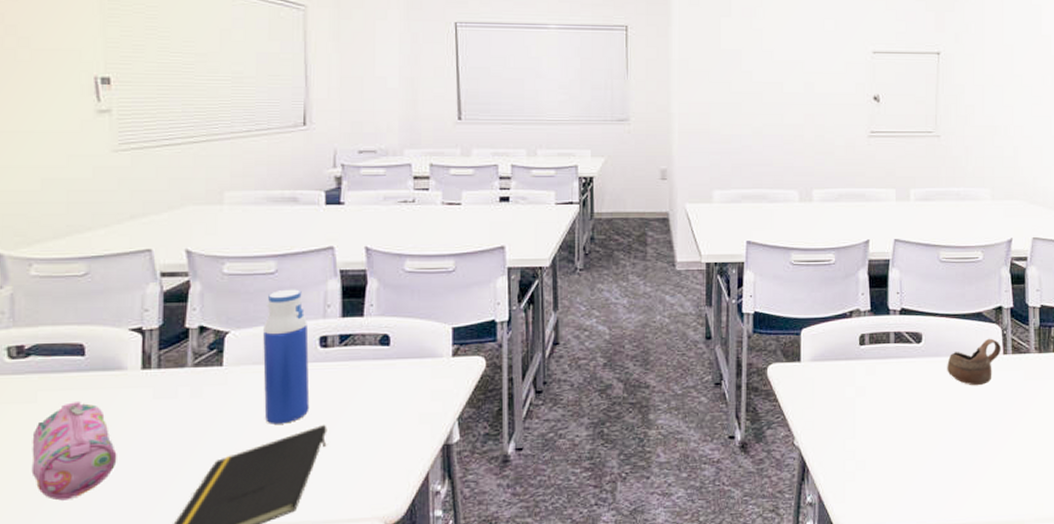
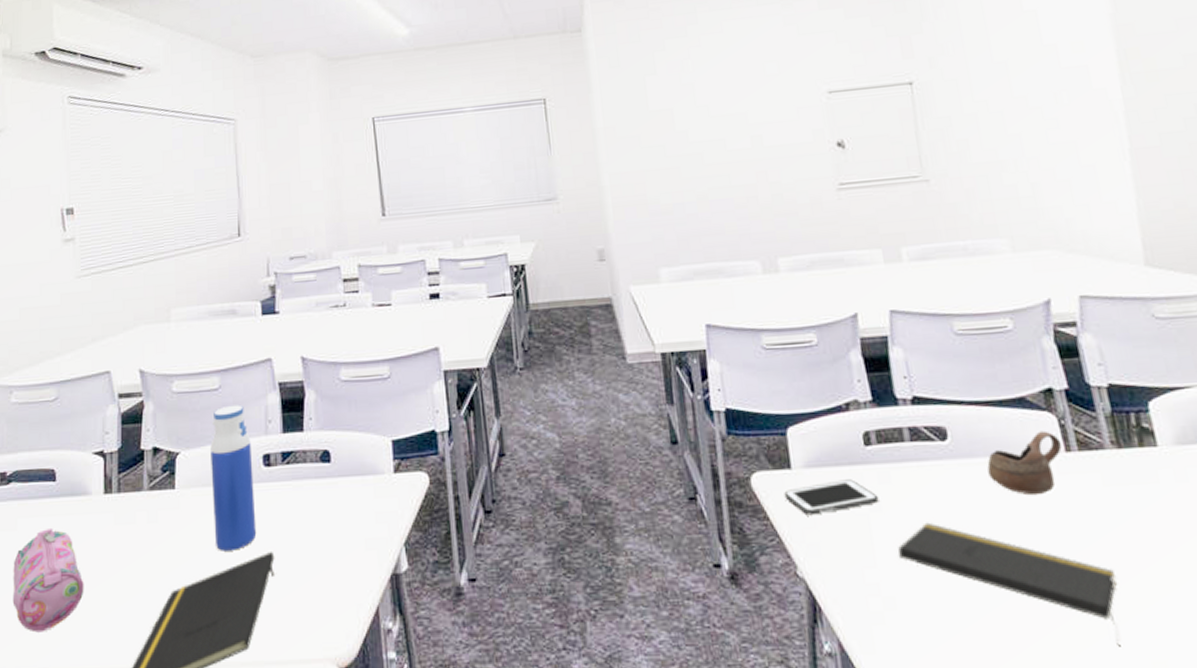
cell phone: none [792,371,864,399] -> present [784,479,879,516]
notepad: none [872,405,1022,494] -> present [897,522,1121,647]

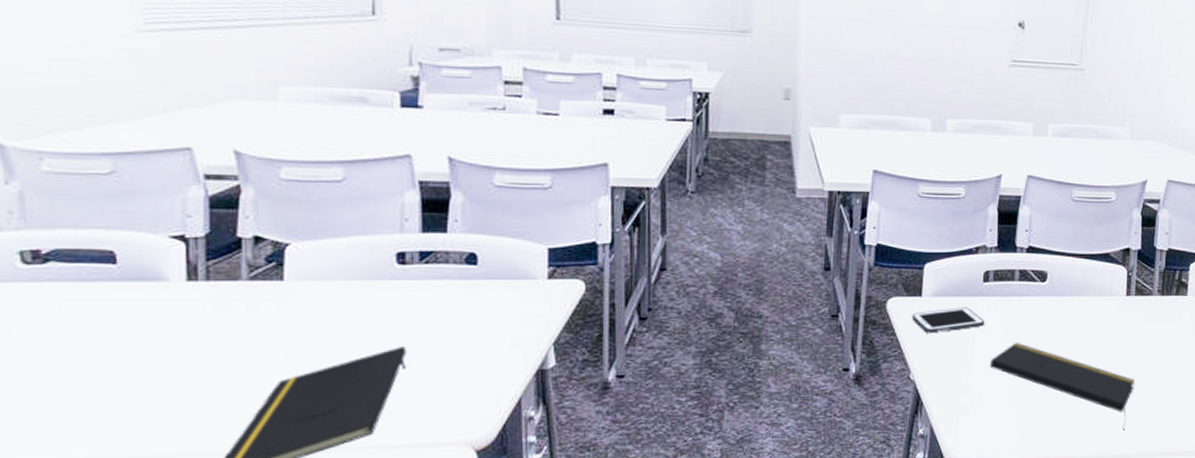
pencil case: present [12,529,84,633] -> none [58,314,163,419]
water bottle: present [210,404,257,551] -> none [330,199,386,344]
cup: present [987,430,1062,496] -> none [1069,279,1125,326]

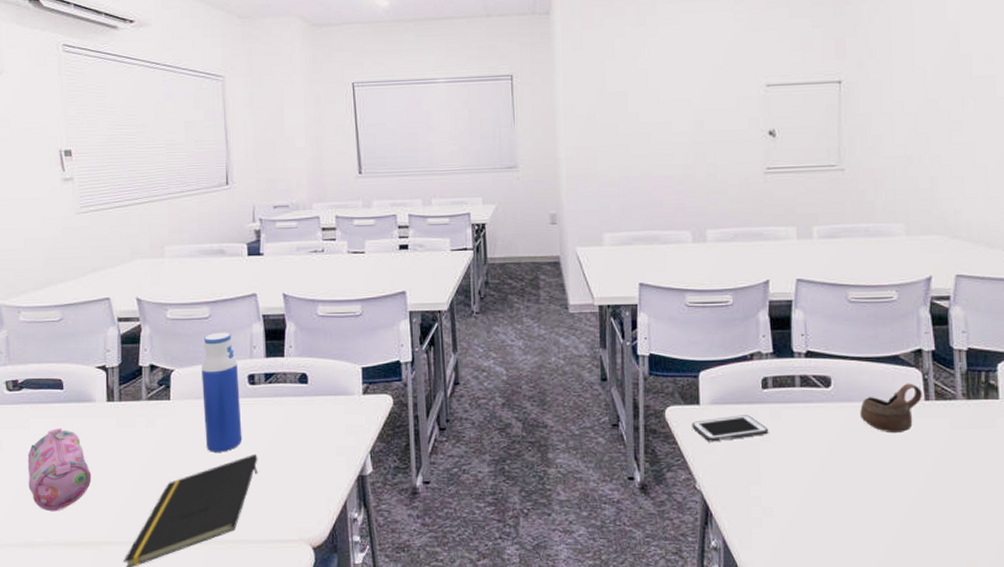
pencil case: none [58,314,163,419] -> present [27,429,92,512]
water bottle: none [330,199,386,344] -> present [201,332,242,452]
notepad: present [989,342,1135,430] -> none [779,451,950,550]
cup: none [1069,279,1125,326] -> present [860,383,922,434]

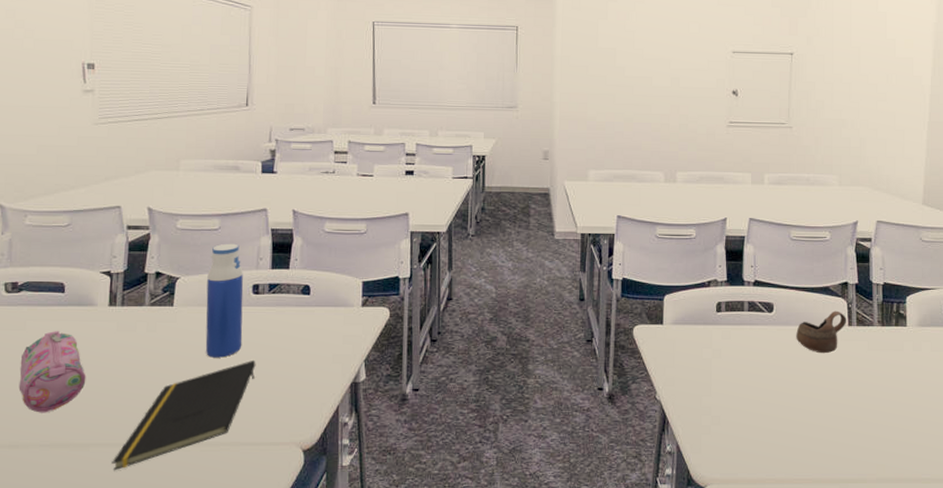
cell phone: present [692,415,769,442] -> none [655,334,720,358]

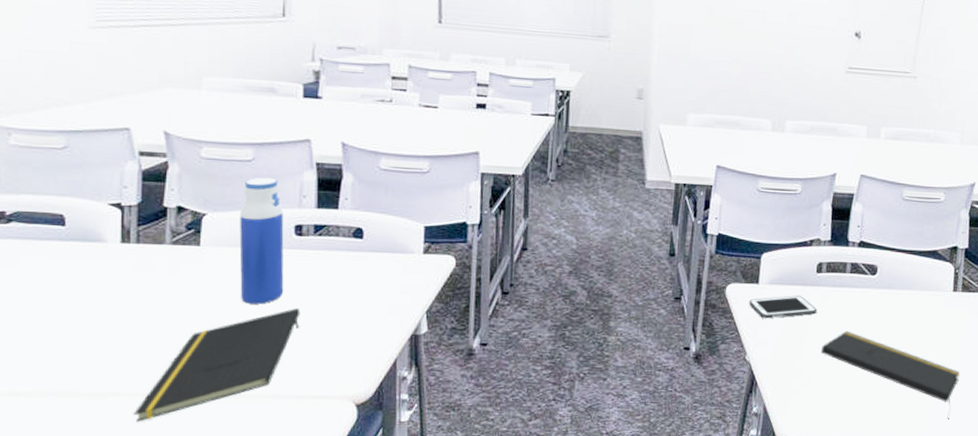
pencil case: present [18,331,86,413] -> none [15,269,98,359]
cell phone: none [655,334,720,358] -> present [749,295,817,319]
notepad: none [726,367,865,455] -> present [820,330,960,420]
cup: present [796,310,846,354] -> none [897,275,952,319]

